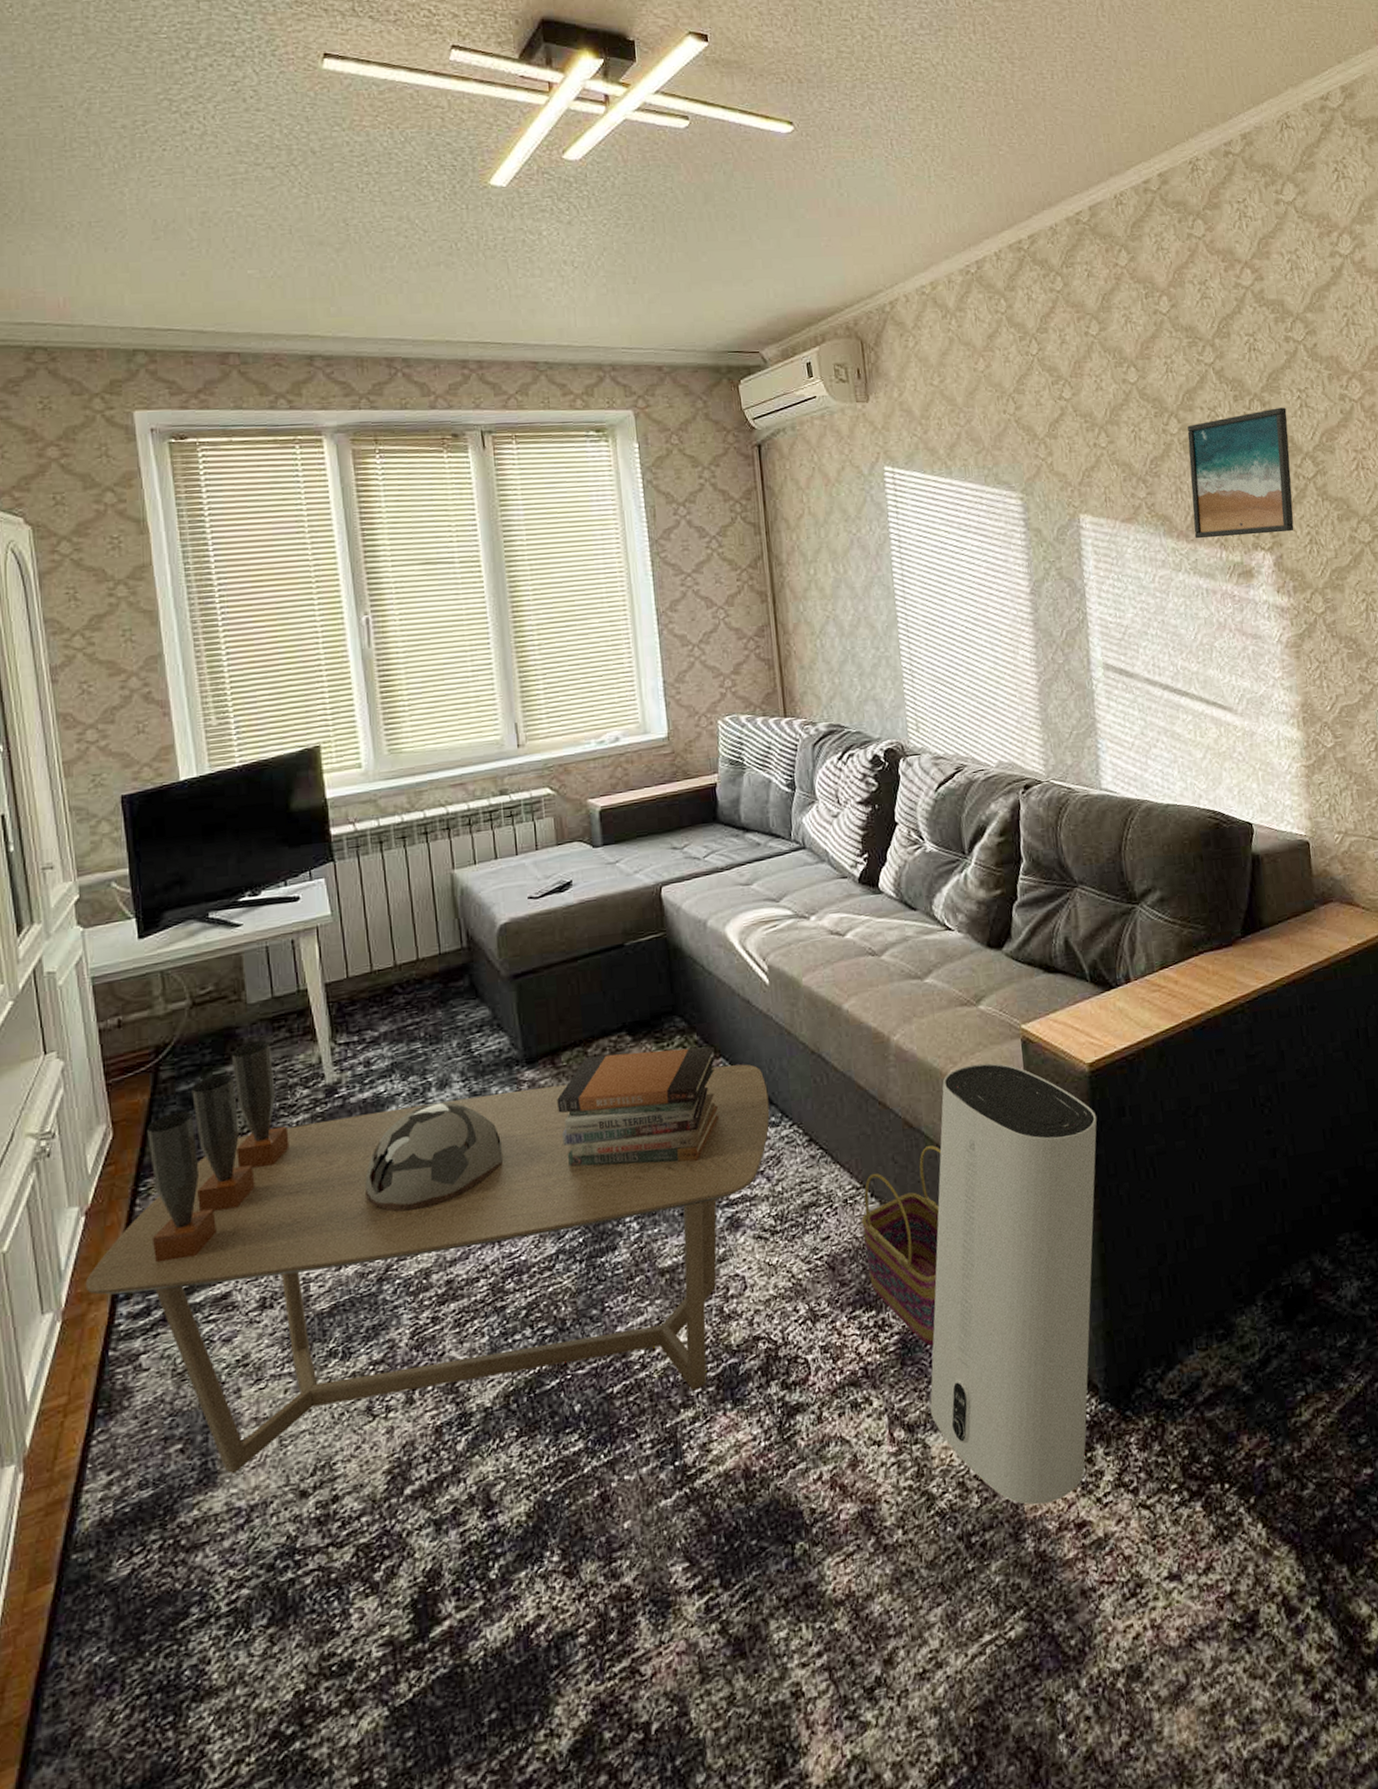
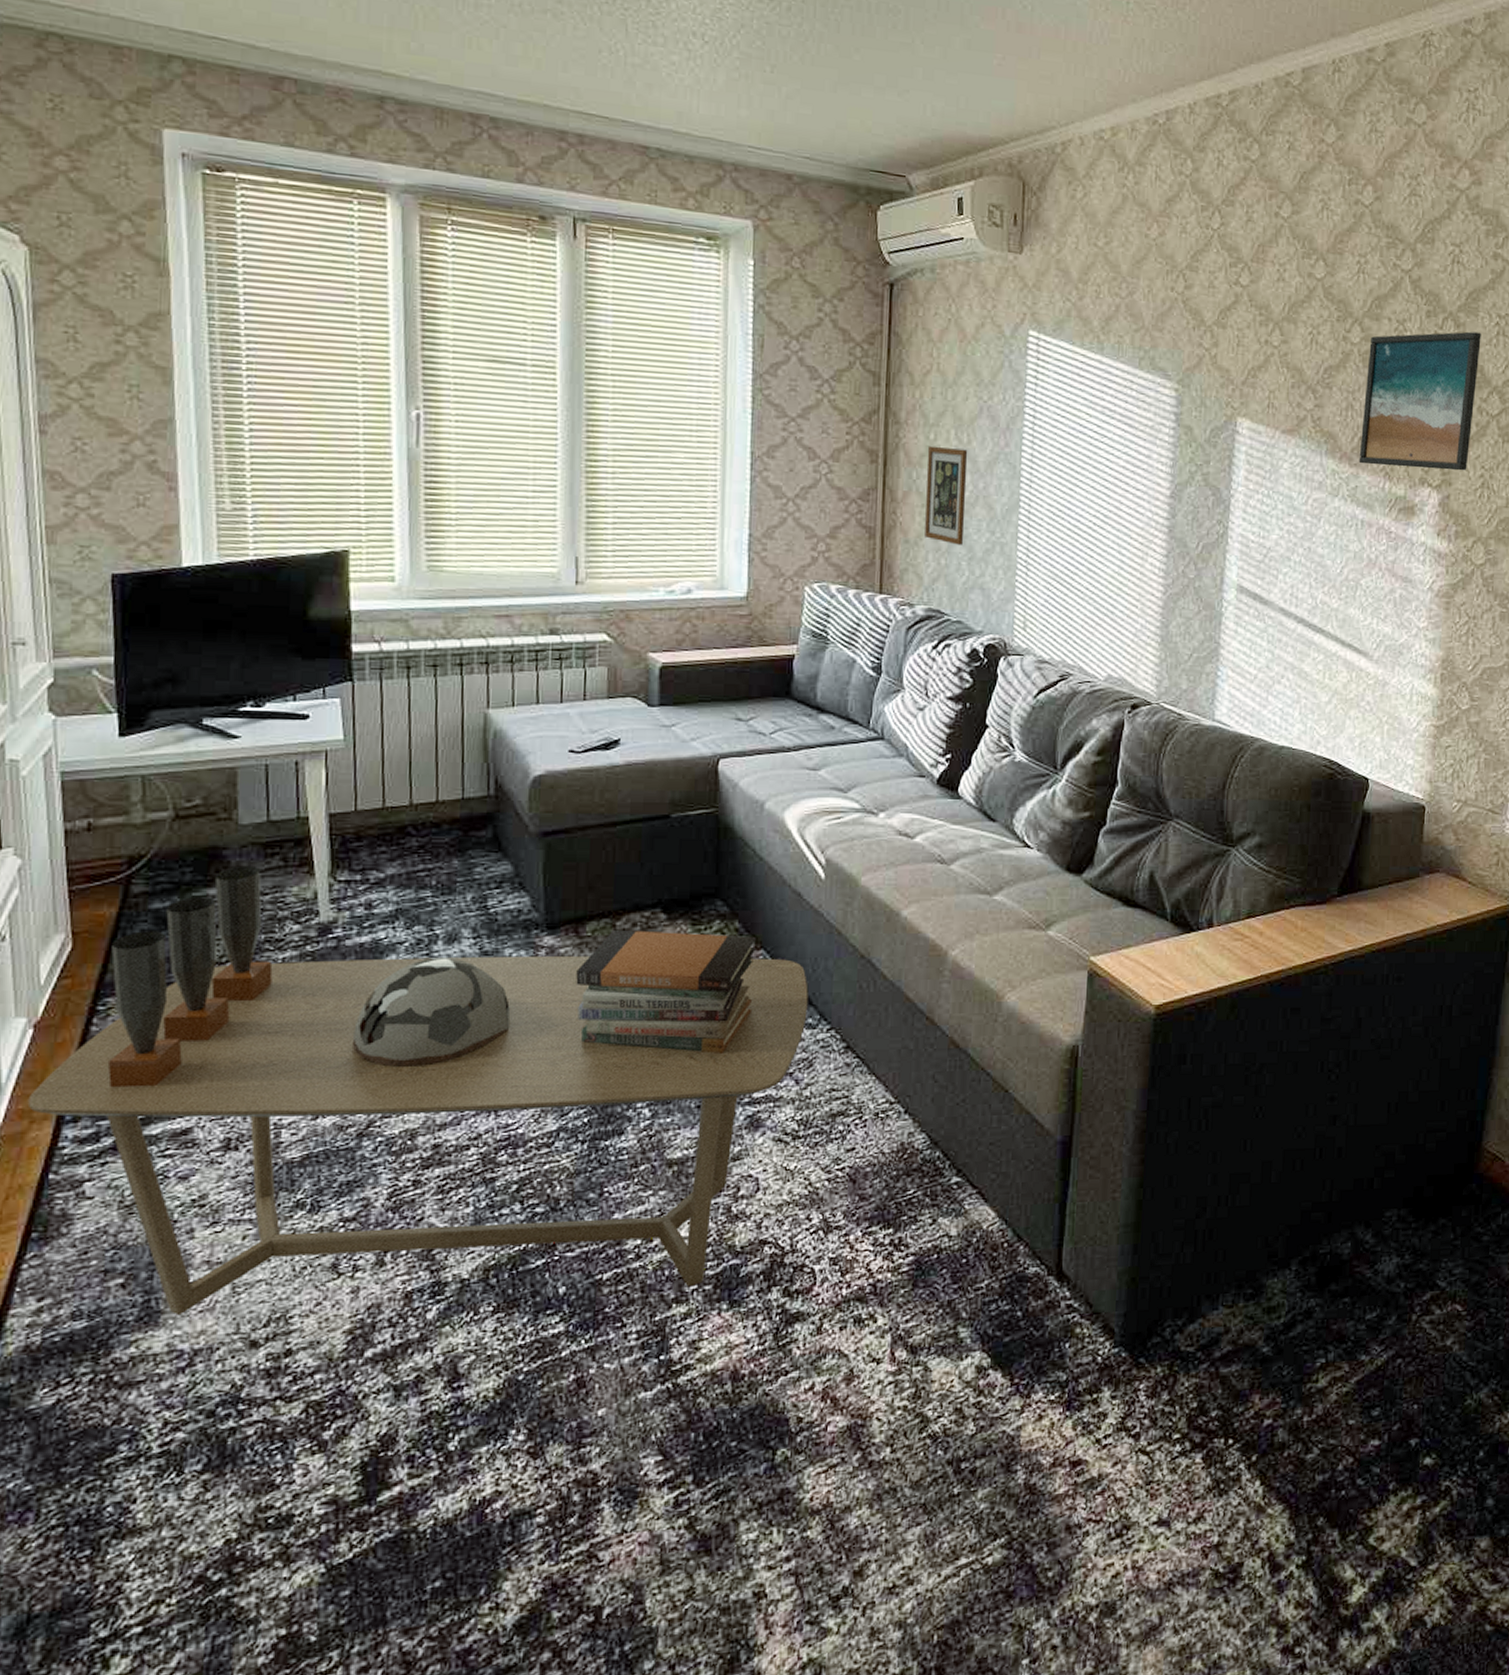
picture frame: none [809,578,853,664] -> present [925,445,968,545]
basket: present [861,1145,942,1346] -> none [891,1069,987,1271]
air purifier: present [930,1063,1097,1505] -> none [937,991,1156,1439]

